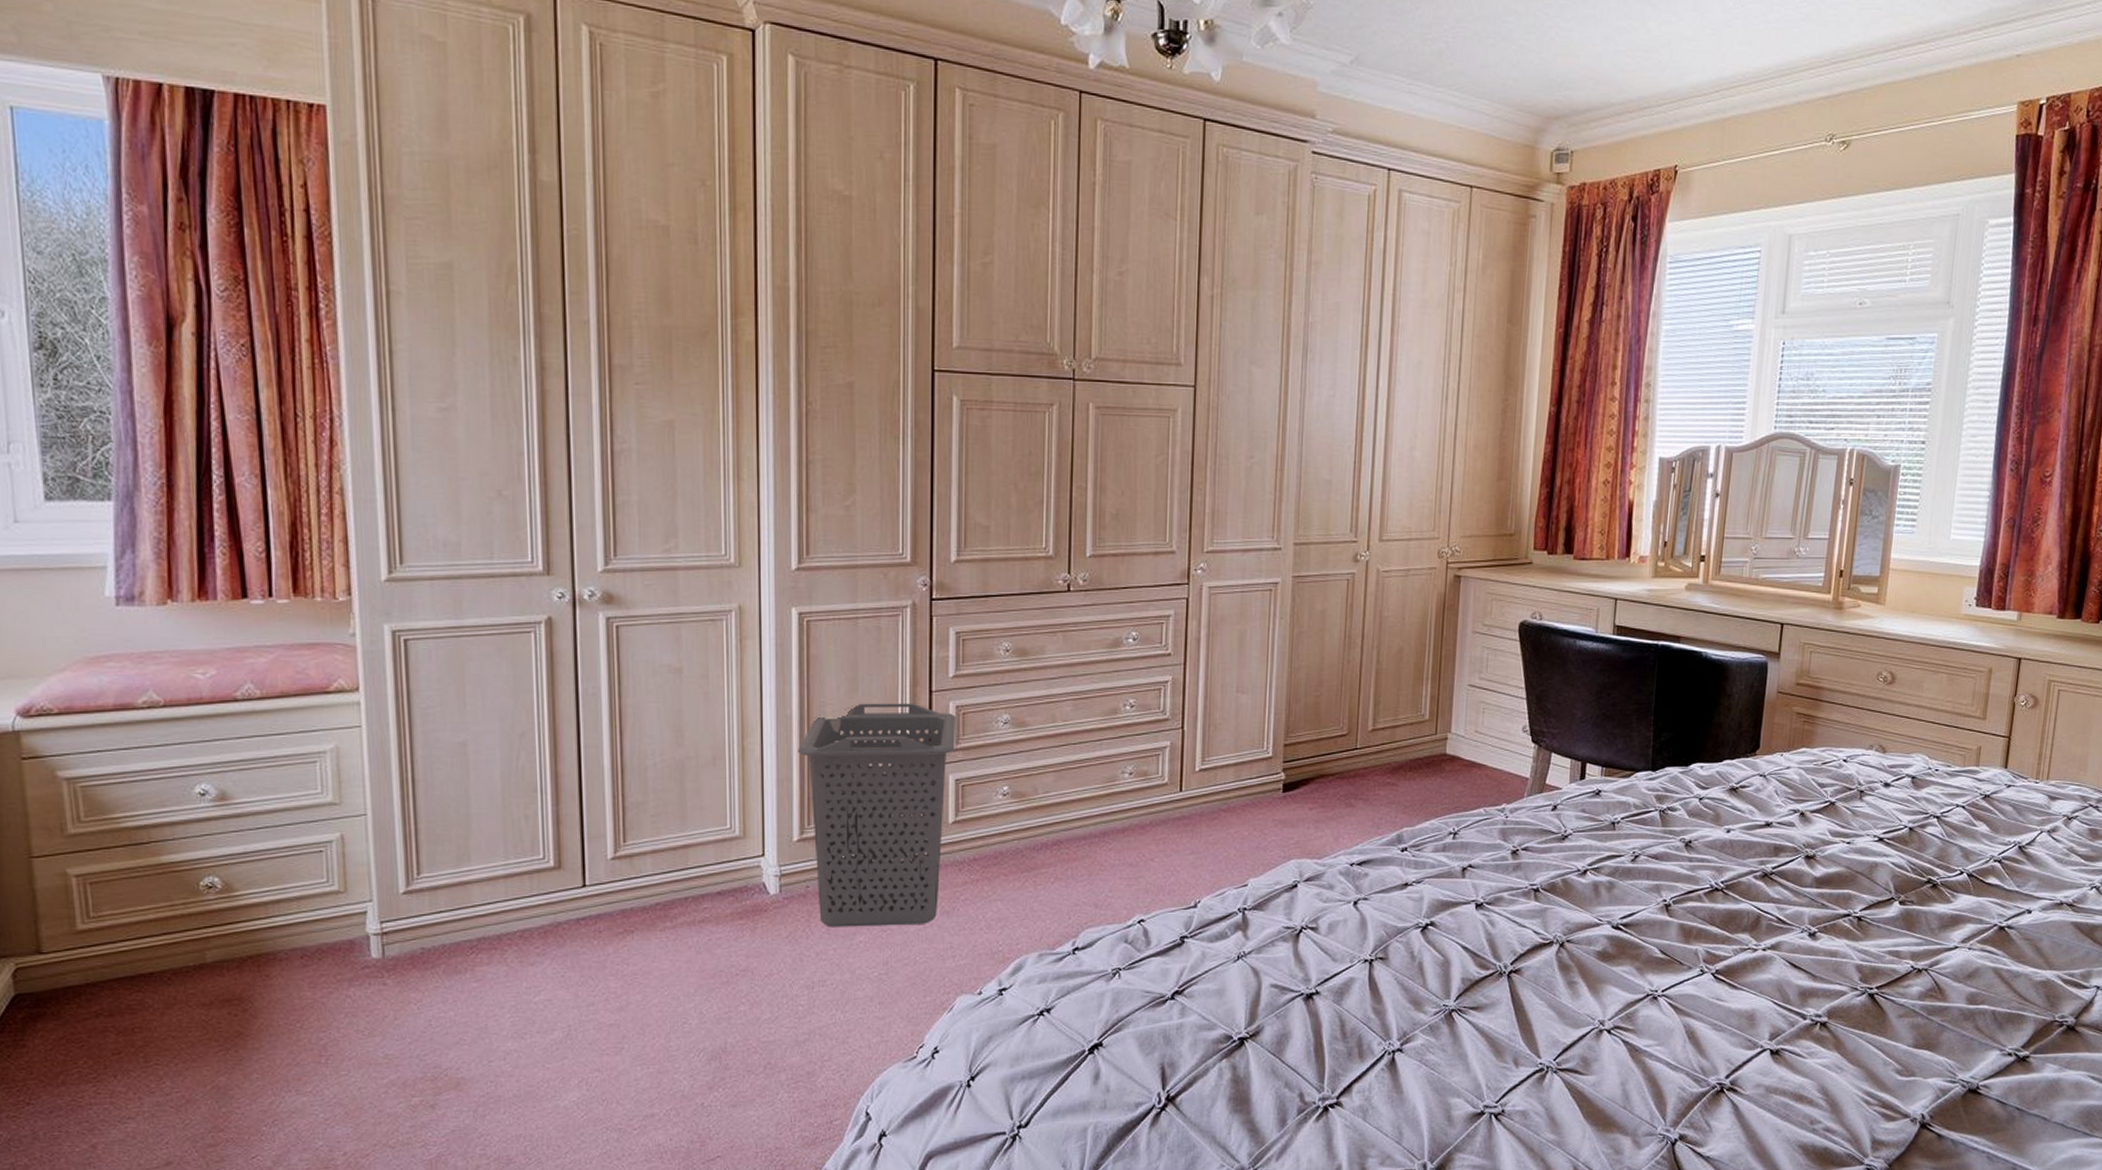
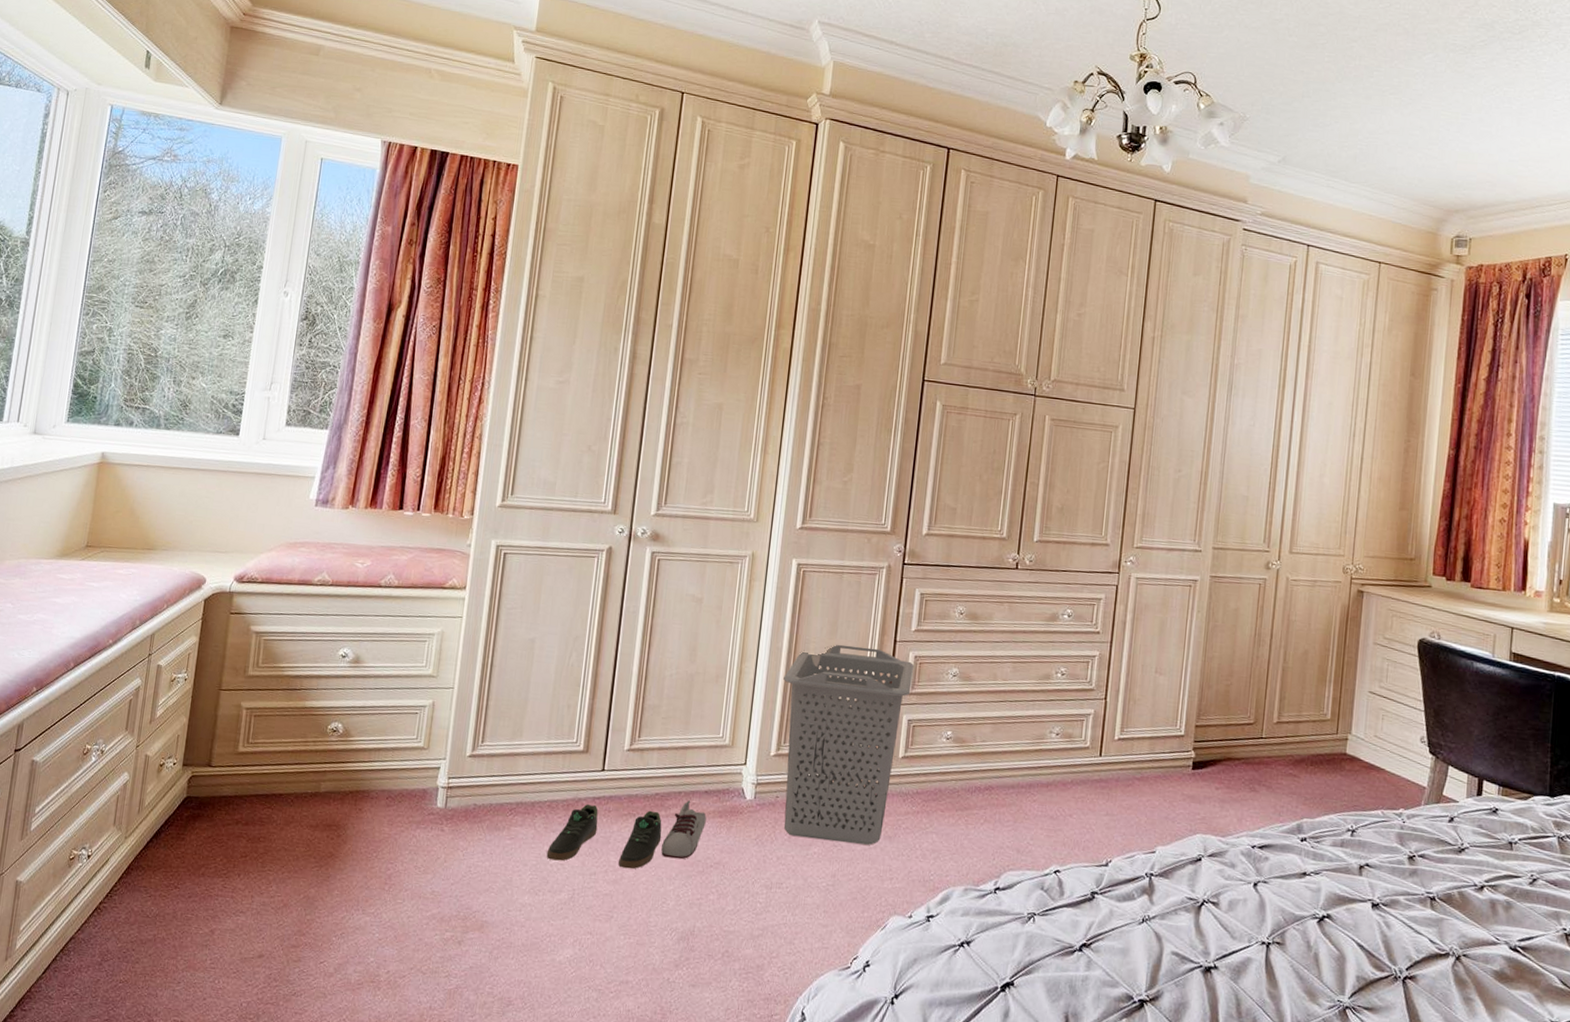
shoe: none [527,923,671,997] -> present [546,803,662,869]
shoe: none [672,905,723,973] -> present [661,800,707,859]

